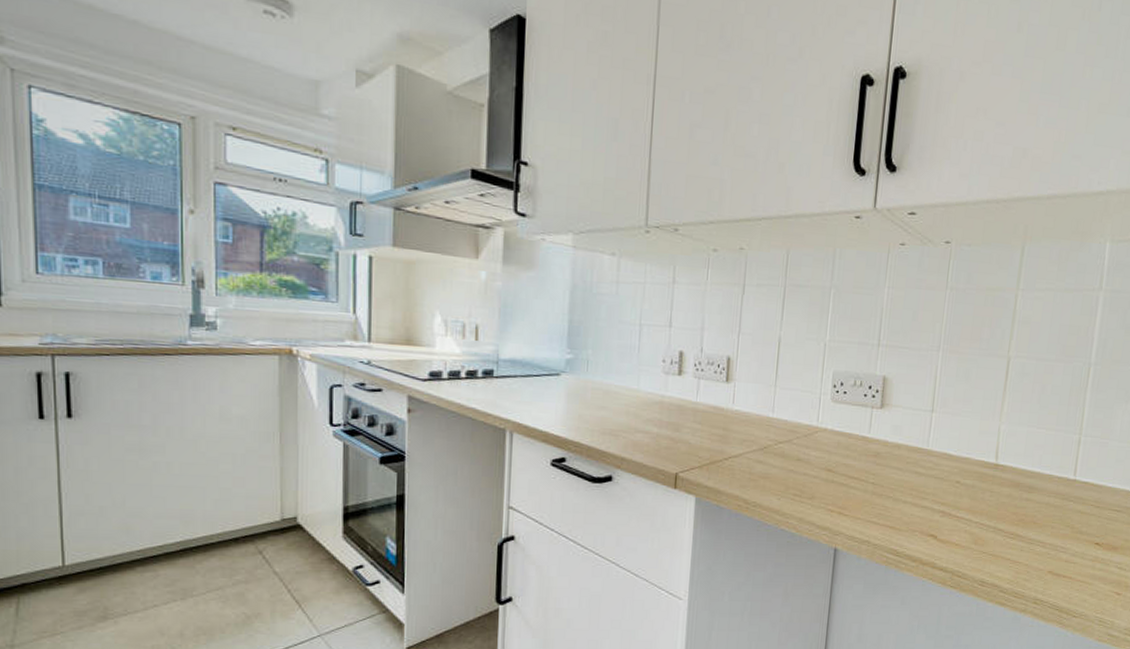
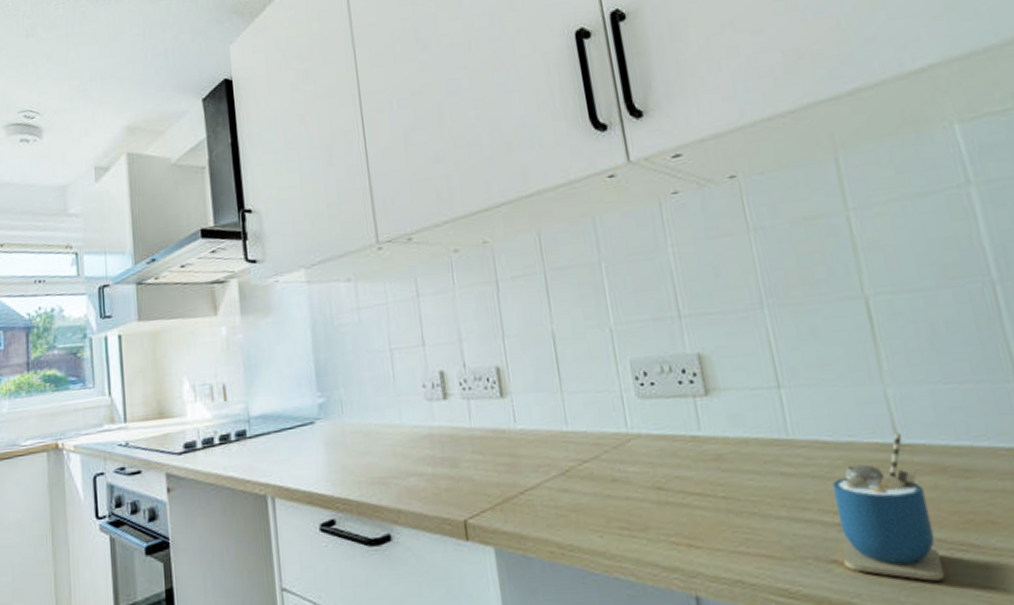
cup: none [938,457,1002,555] -> present [832,433,945,581]

